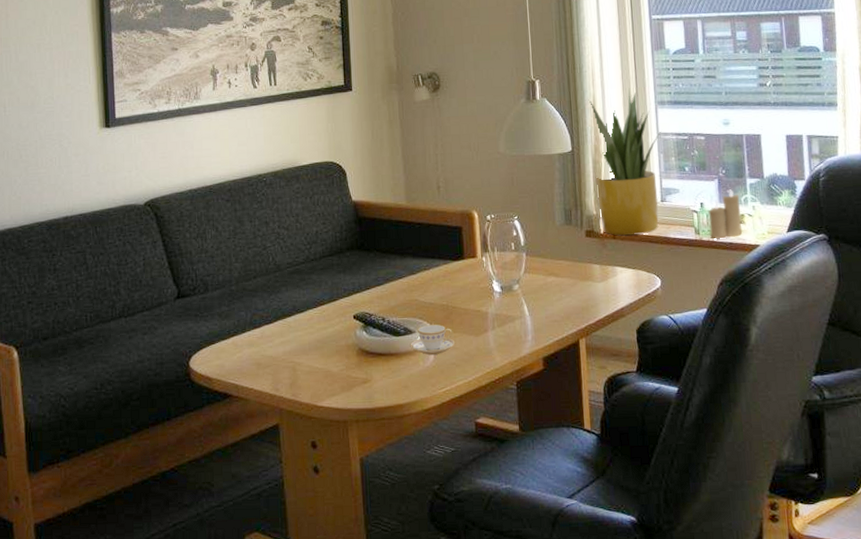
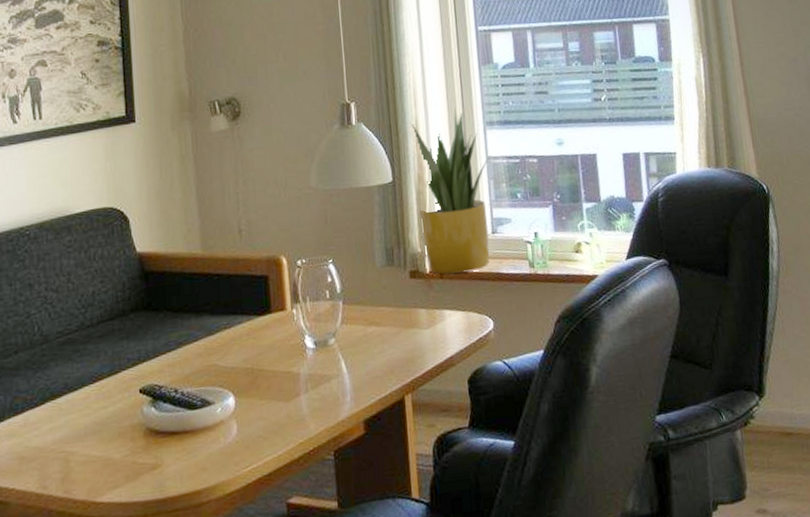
teacup: present [410,324,456,355] -> none [208,391,262,429]
candle: present [708,189,743,239] -> none [543,216,580,271]

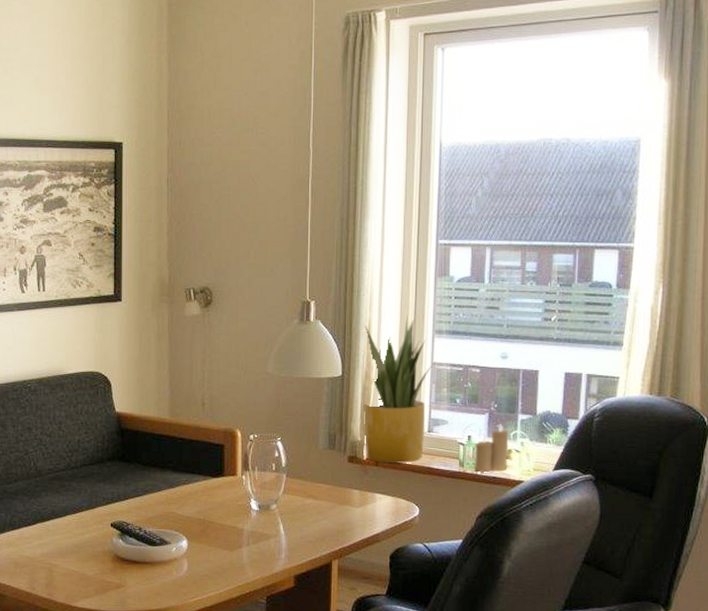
candle: none [543,216,580,271] -> present [474,424,509,473]

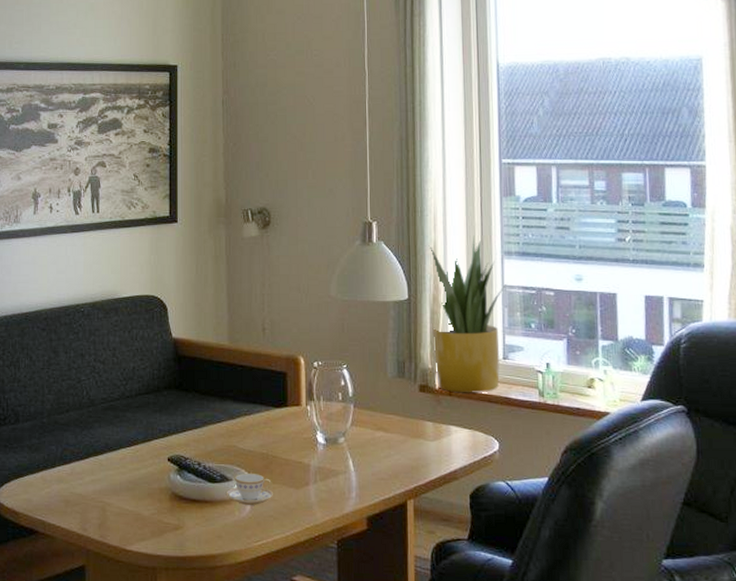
teacup: none [164,536,210,566] -> present [226,472,274,505]
candle: present [474,424,509,473] -> none [554,351,592,404]

